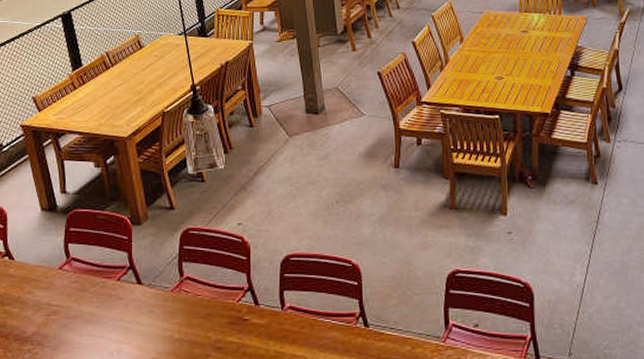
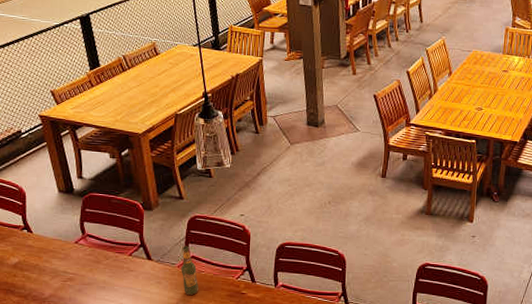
beer bottle: none [175,264,196,326] -> present [181,245,199,296]

